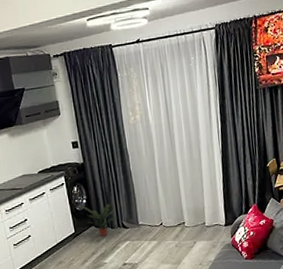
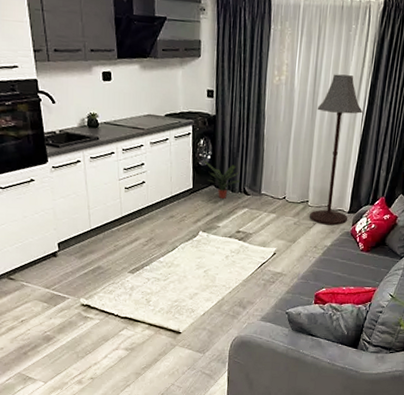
floor lamp: none [174,101,226,242] -> present [310,74,363,226]

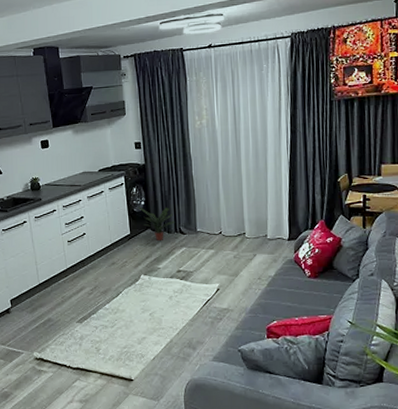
floor lamp: present [310,74,363,226] -> none [240,109,289,255]

